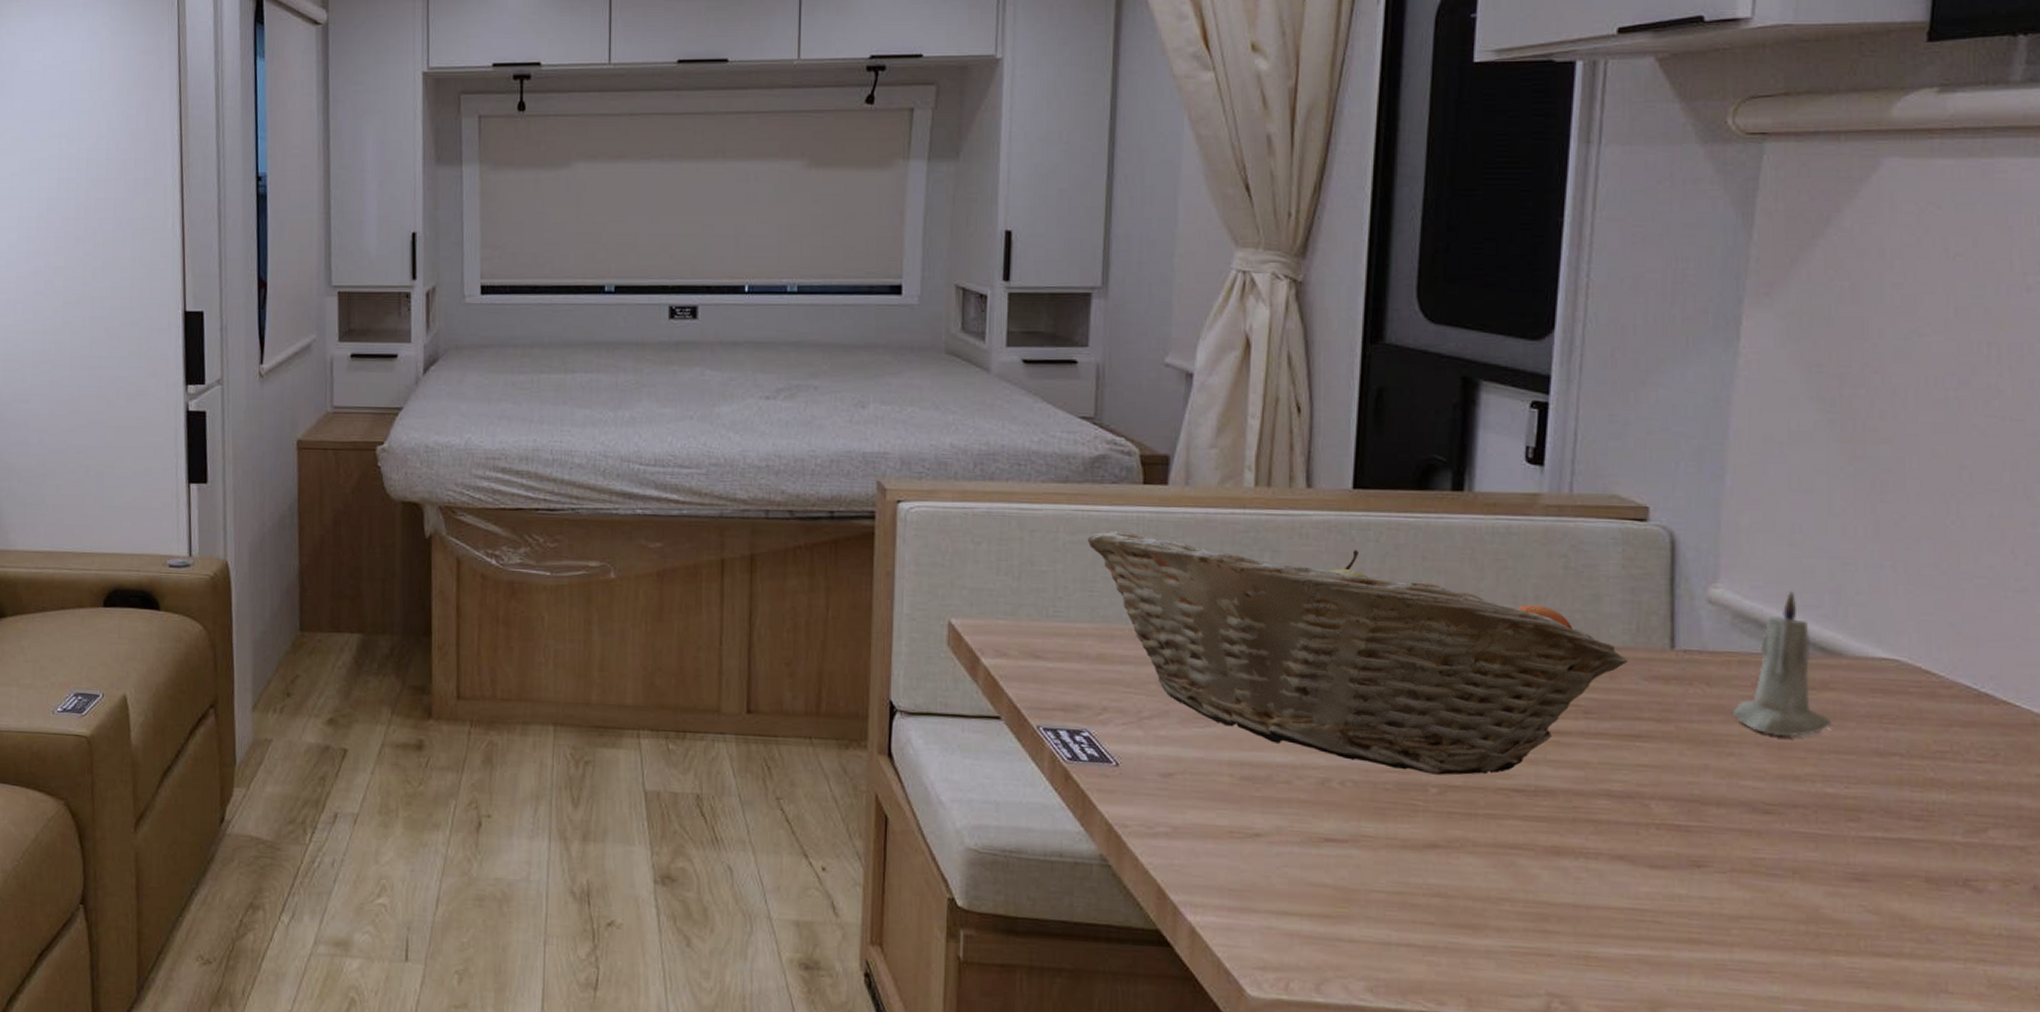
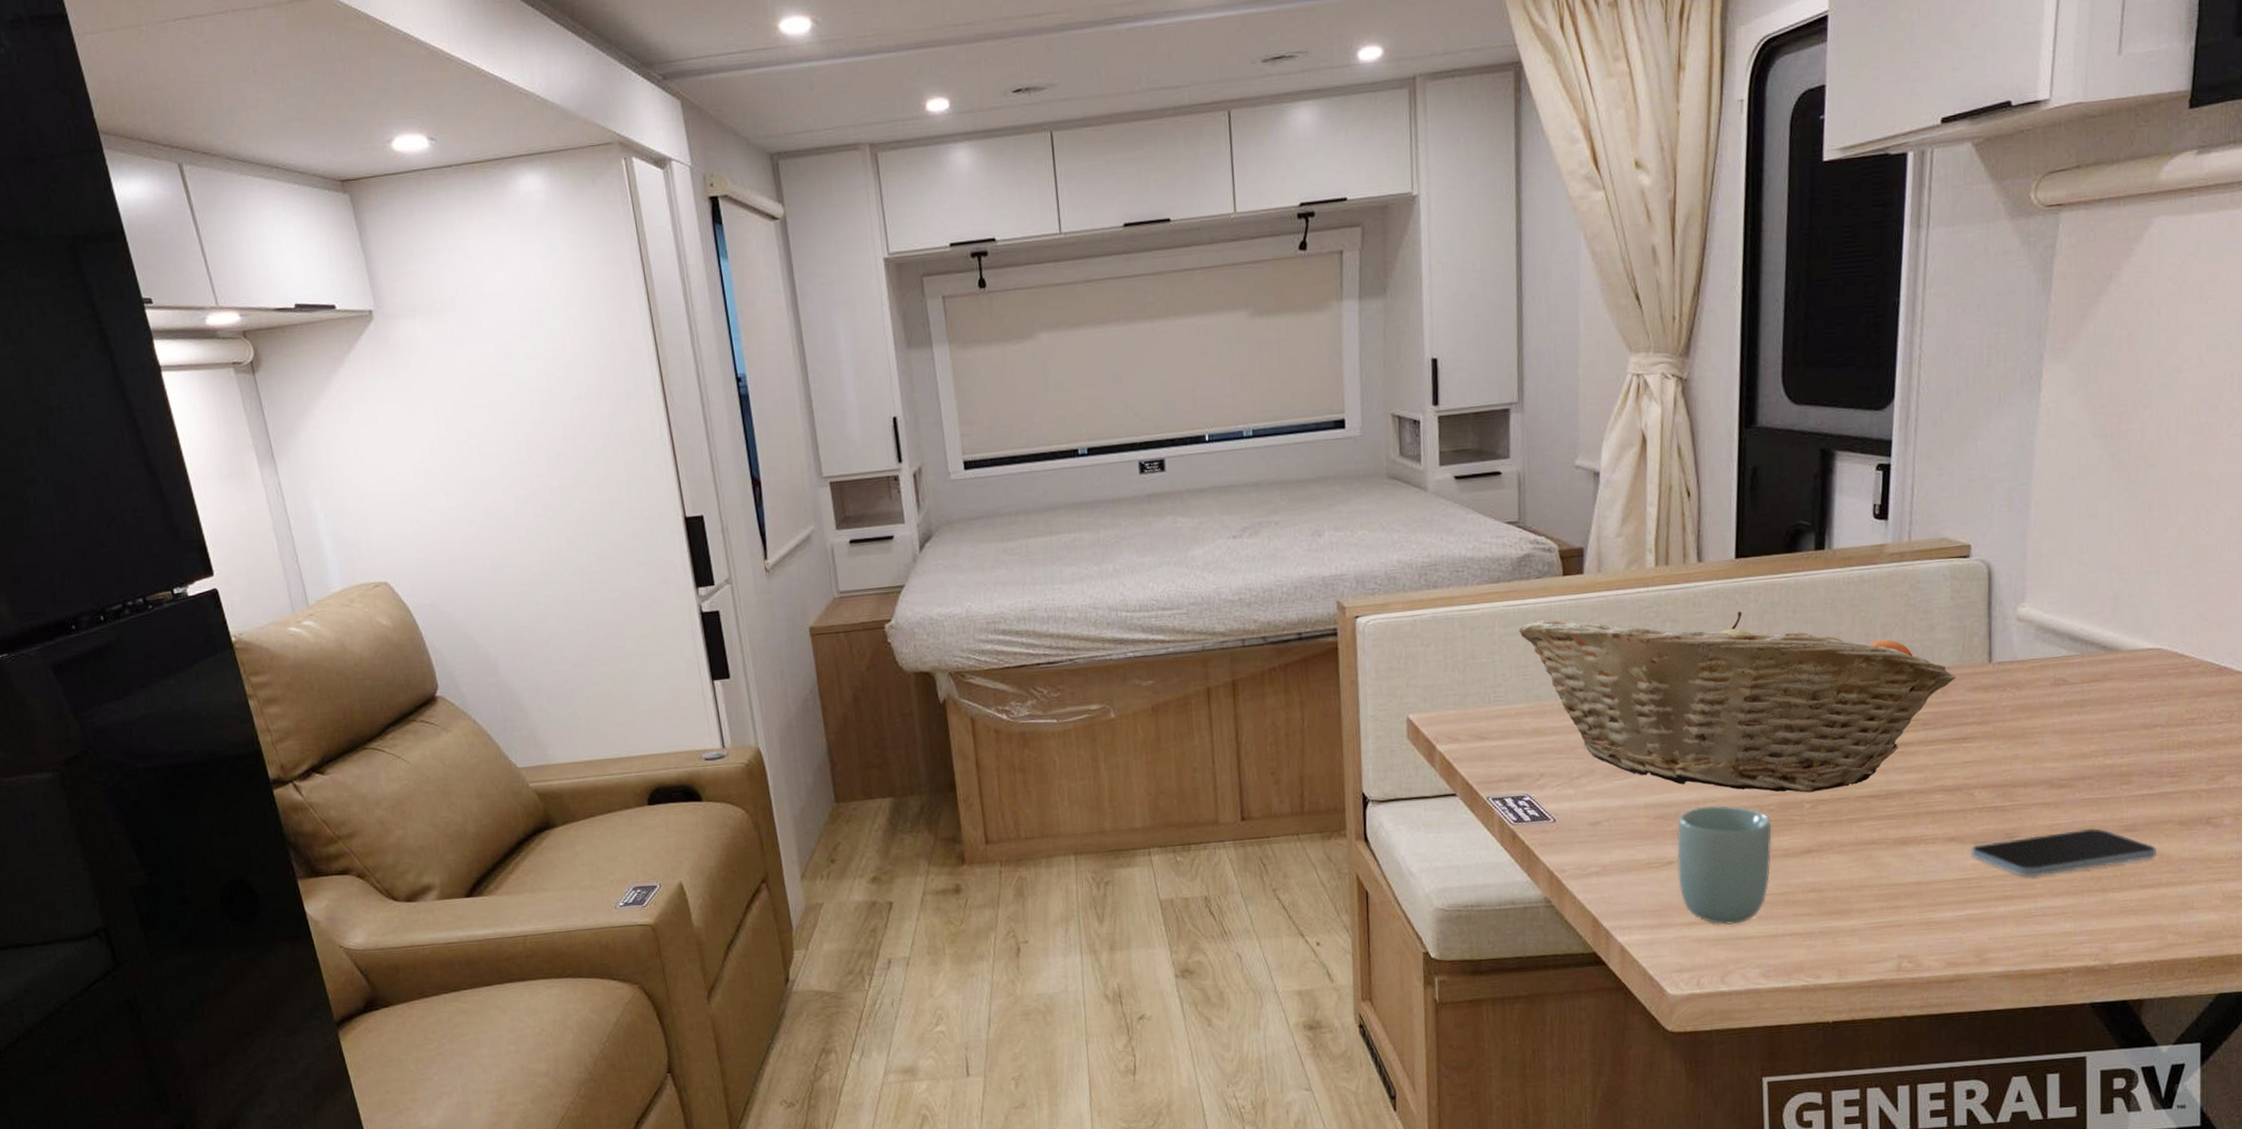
cup: none [1267,772,1387,923] -> present [1677,805,1772,925]
smartphone: none [1646,868,1895,921] -> present [1972,828,2156,877]
candle: present [1732,591,1833,737] -> none [2036,602,2112,723]

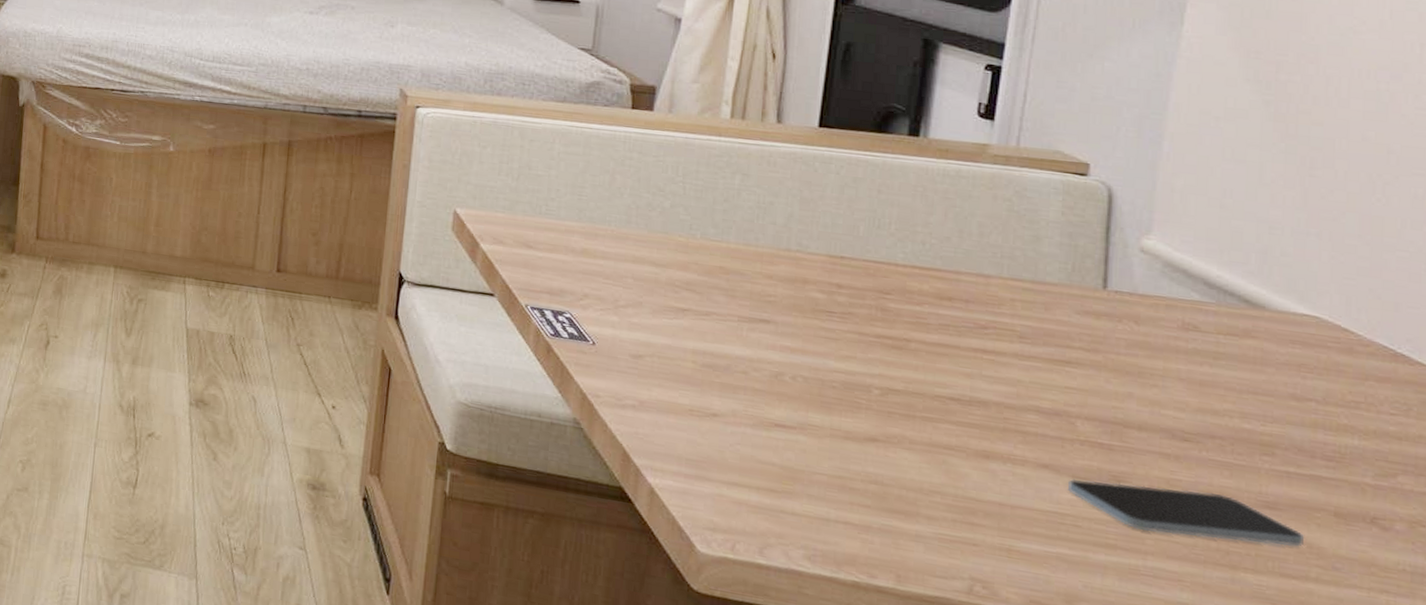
fruit basket: present [1519,611,1957,793] -> none [579,146,1063,383]
cup: present [1677,805,1772,925] -> none [721,365,833,497]

